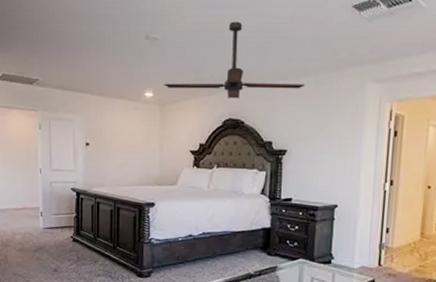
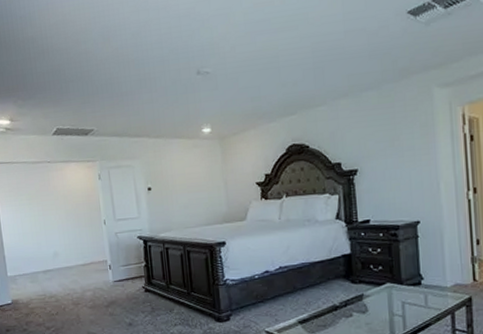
ceiling fan: present [164,21,304,99] -> none [221,44,367,124]

